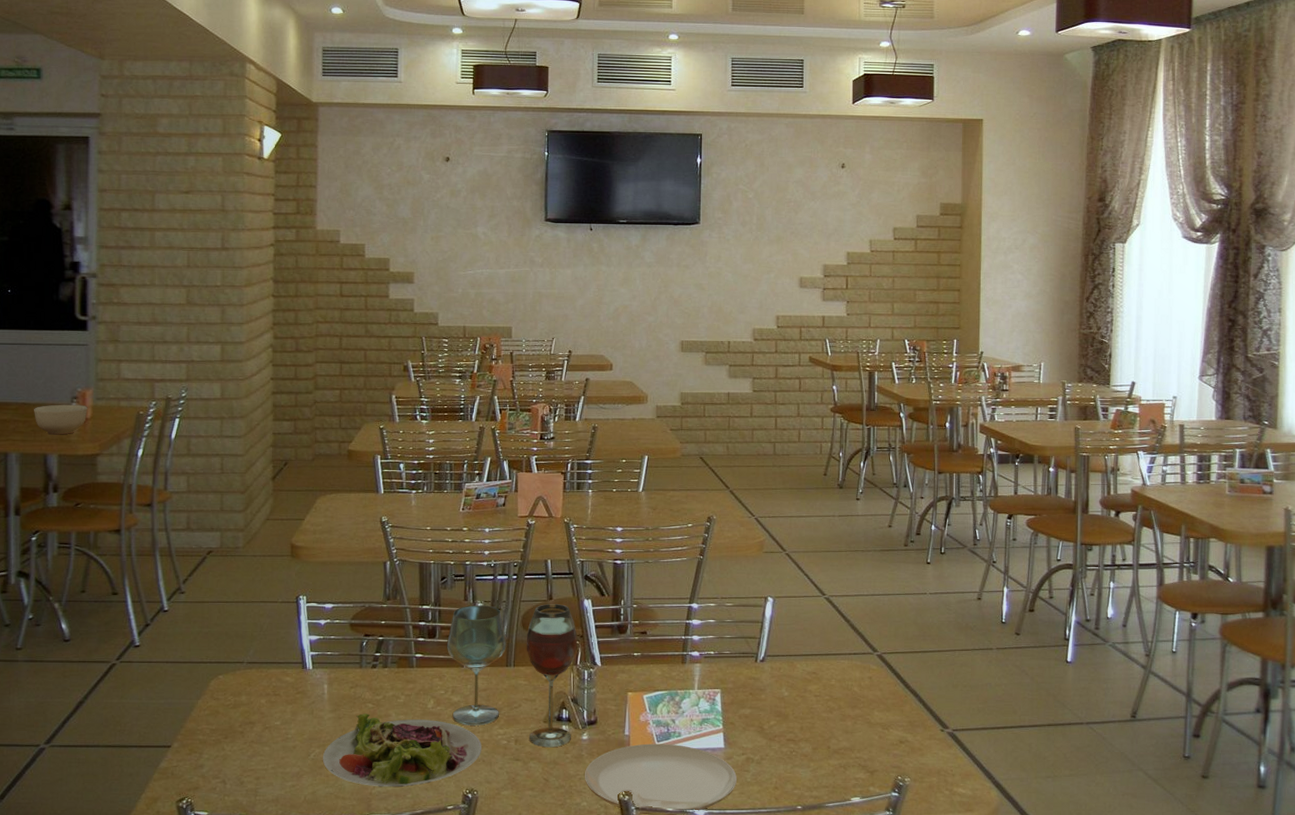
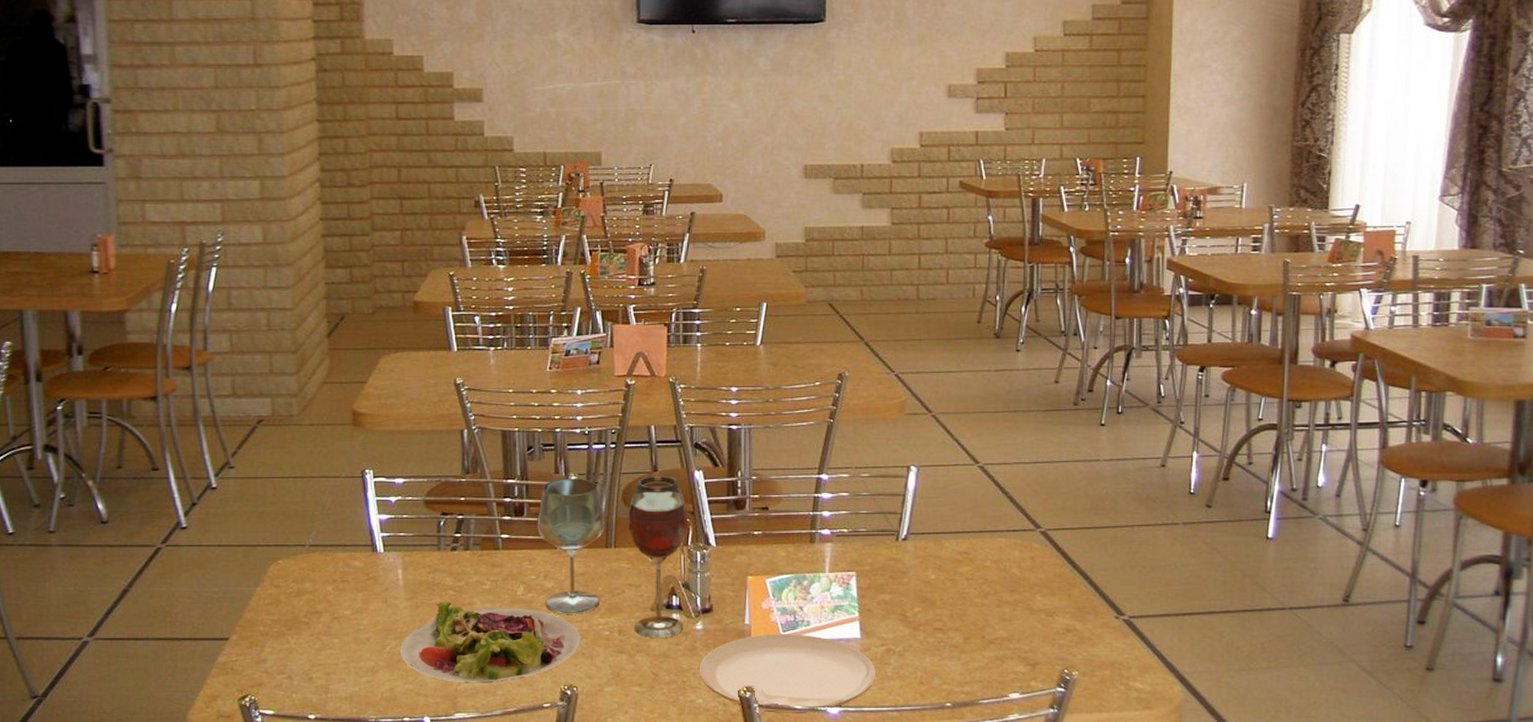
bowl: present [34,404,88,435] -> none [49,253,111,289]

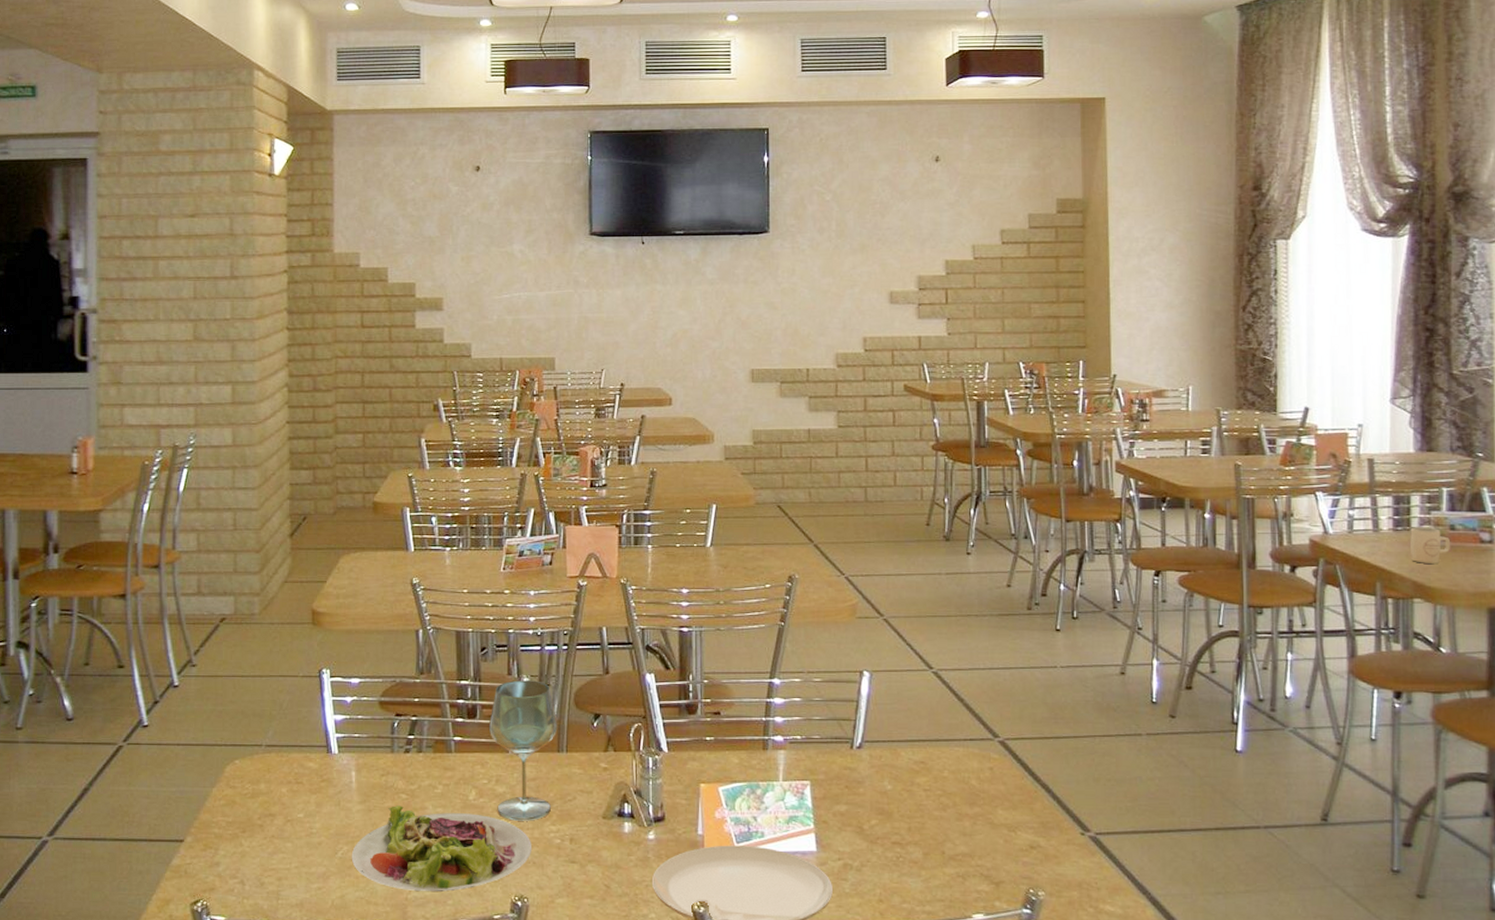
wineglass: present [628,476,687,639] -> none [580,679,639,848]
mug: none [1446,323,1485,358] -> present [1409,527,1450,564]

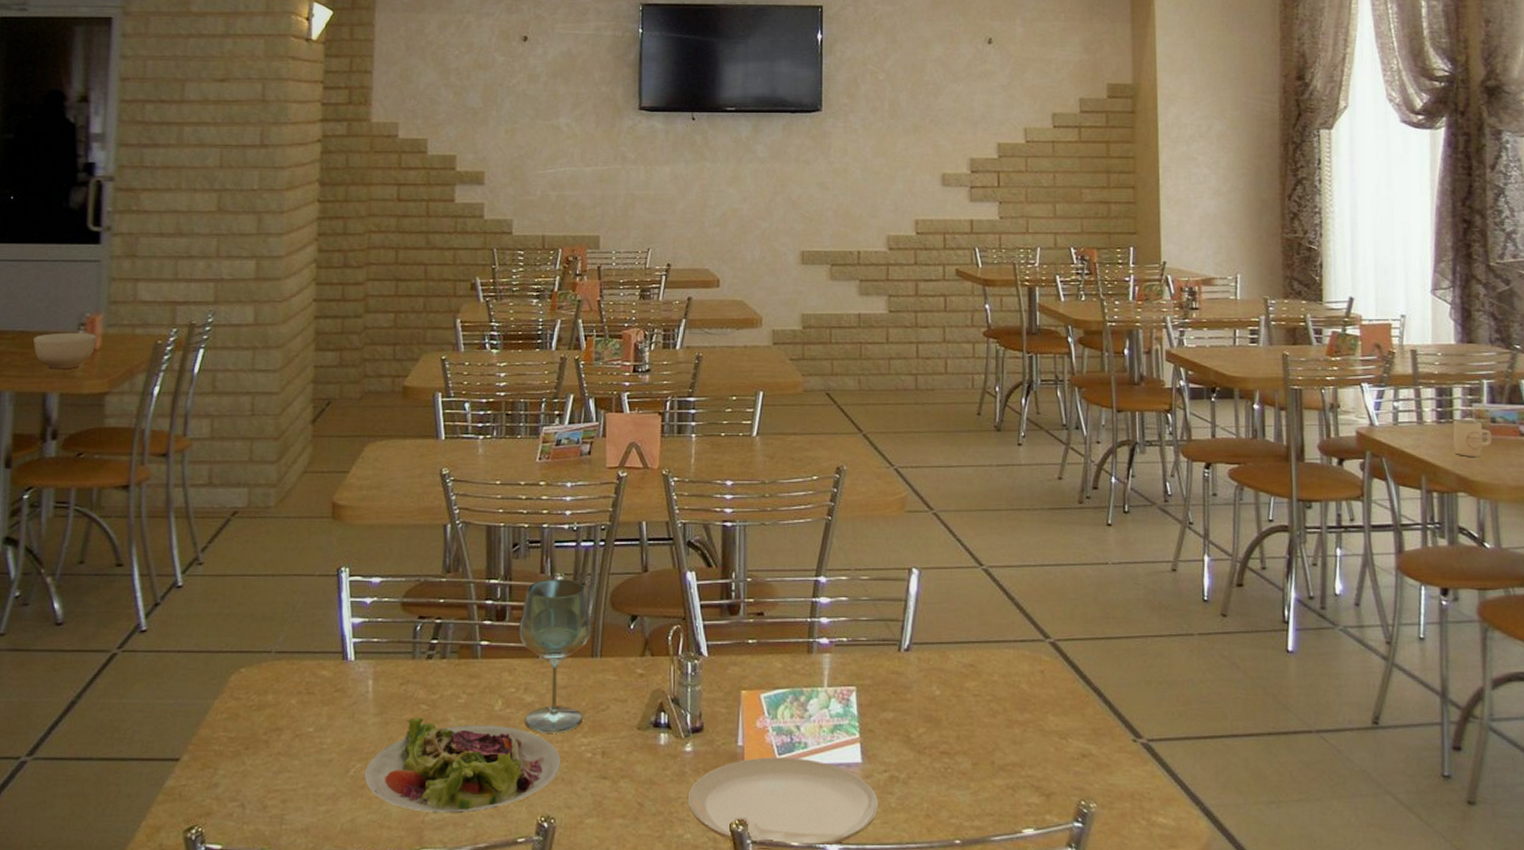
bowl: none [32,455,89,489] -> present [33,332,97,370]

